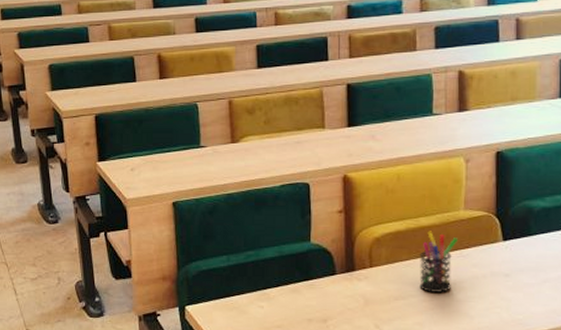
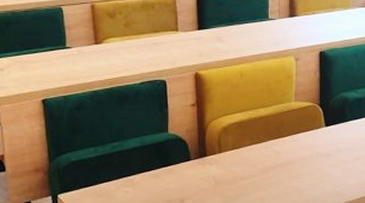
pen holder: present [419,231,459,293] -> none [260,120,291,172]

